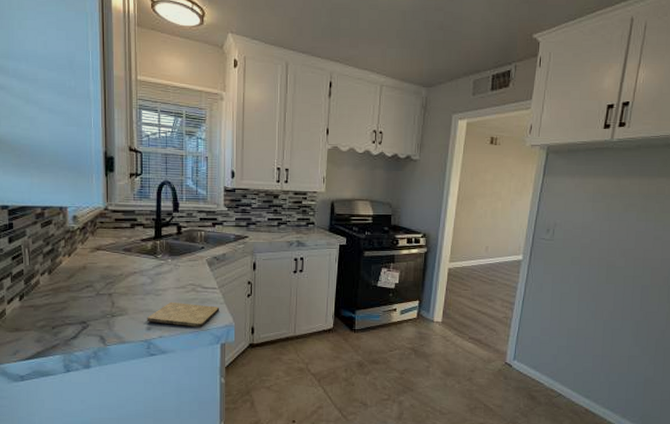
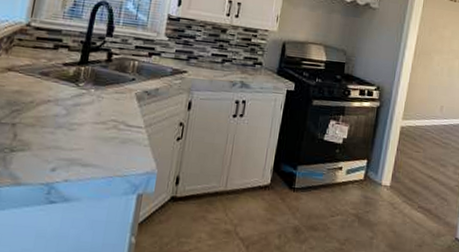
cutting board: present [147,301,220,328] -> none [53,139,143,173]

